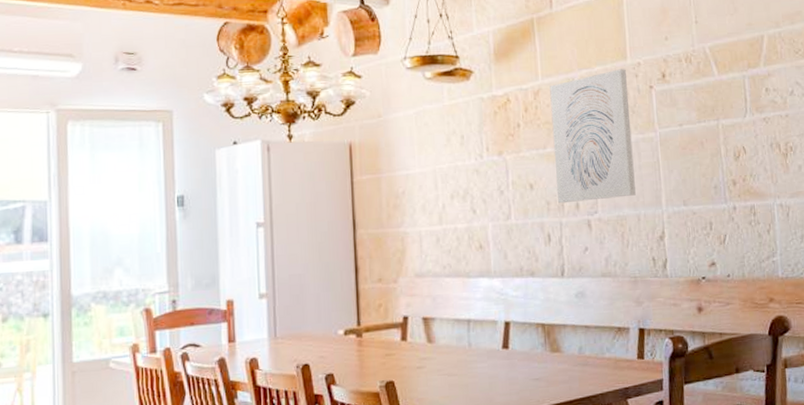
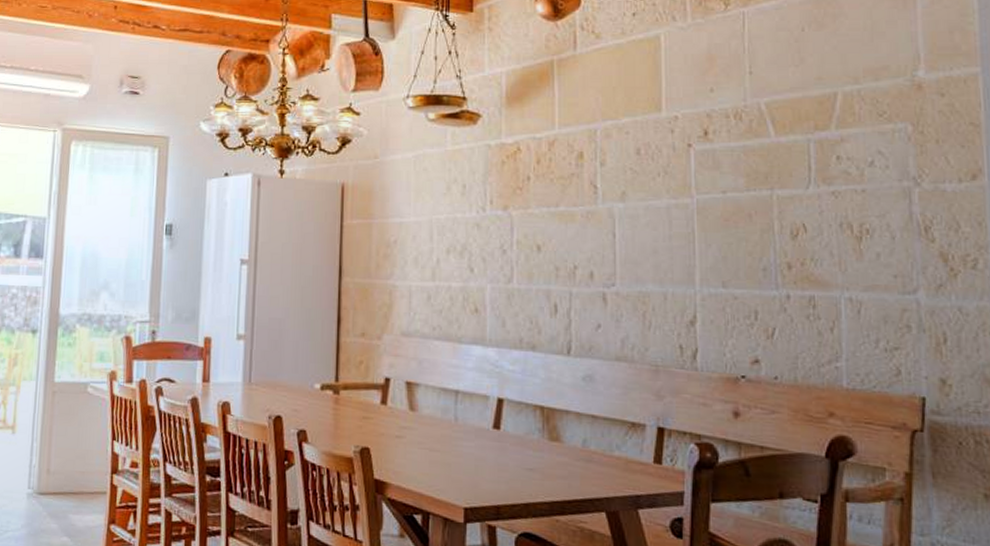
wall art: present [550,69,636,204] -> none [567,122,663,271]

